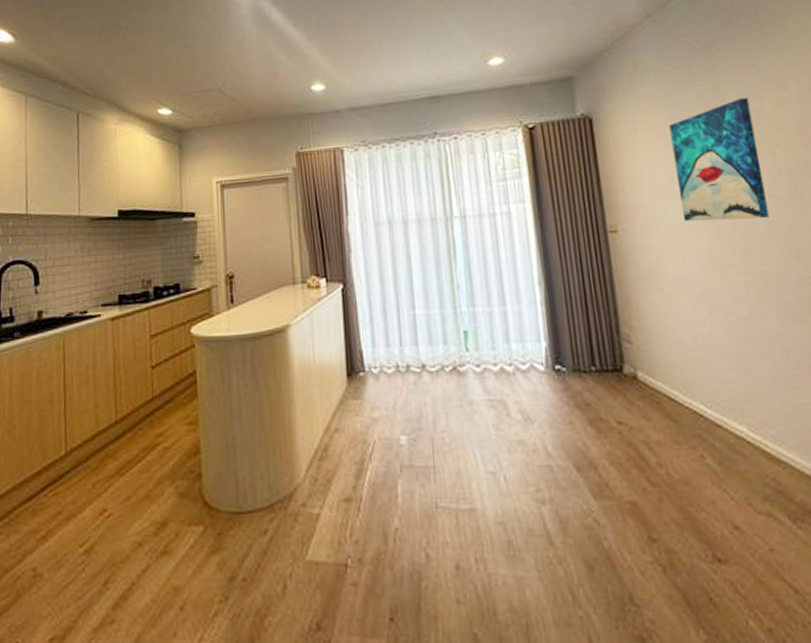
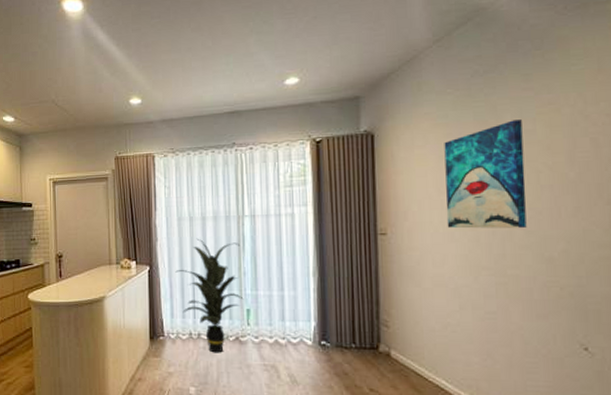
indoor plant: none [374,246,459,389] -> present [175,238,244,353]

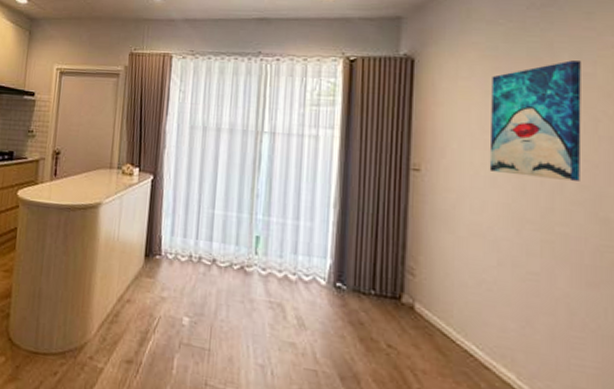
indoor plant: present [175,238,244,353] -> none [181,150,255,282]

